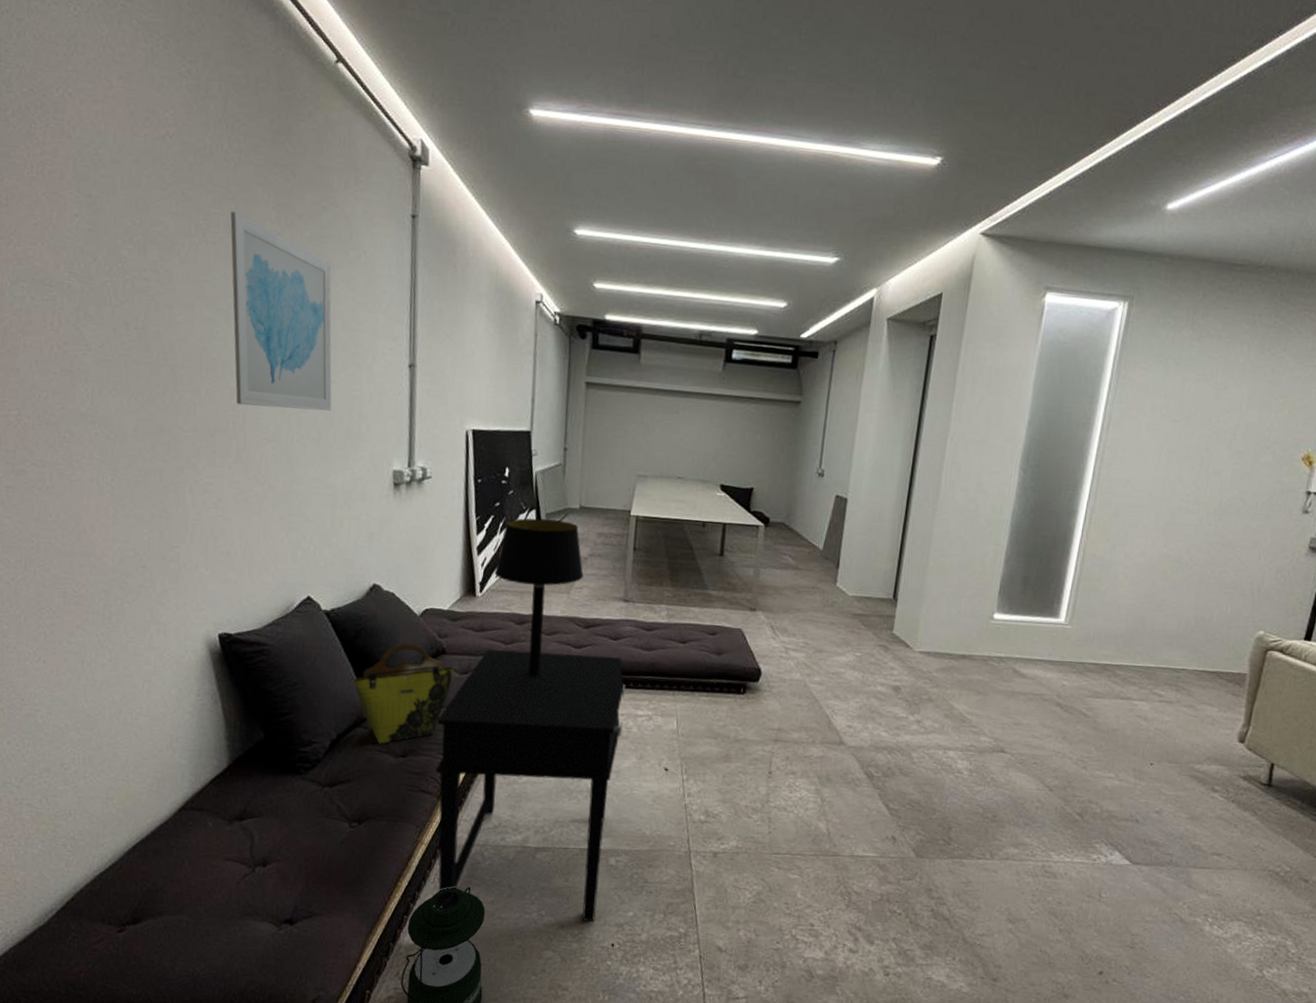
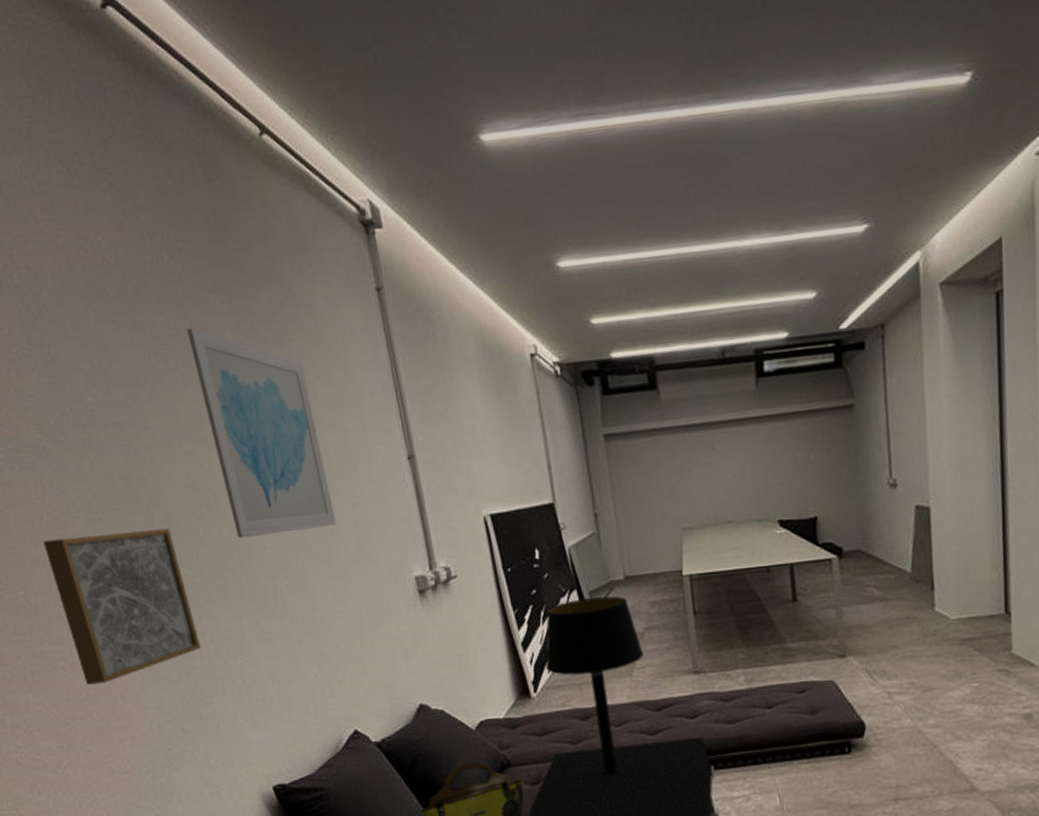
wall art: none [47,369,179,511] -> present [43,528,201,685]

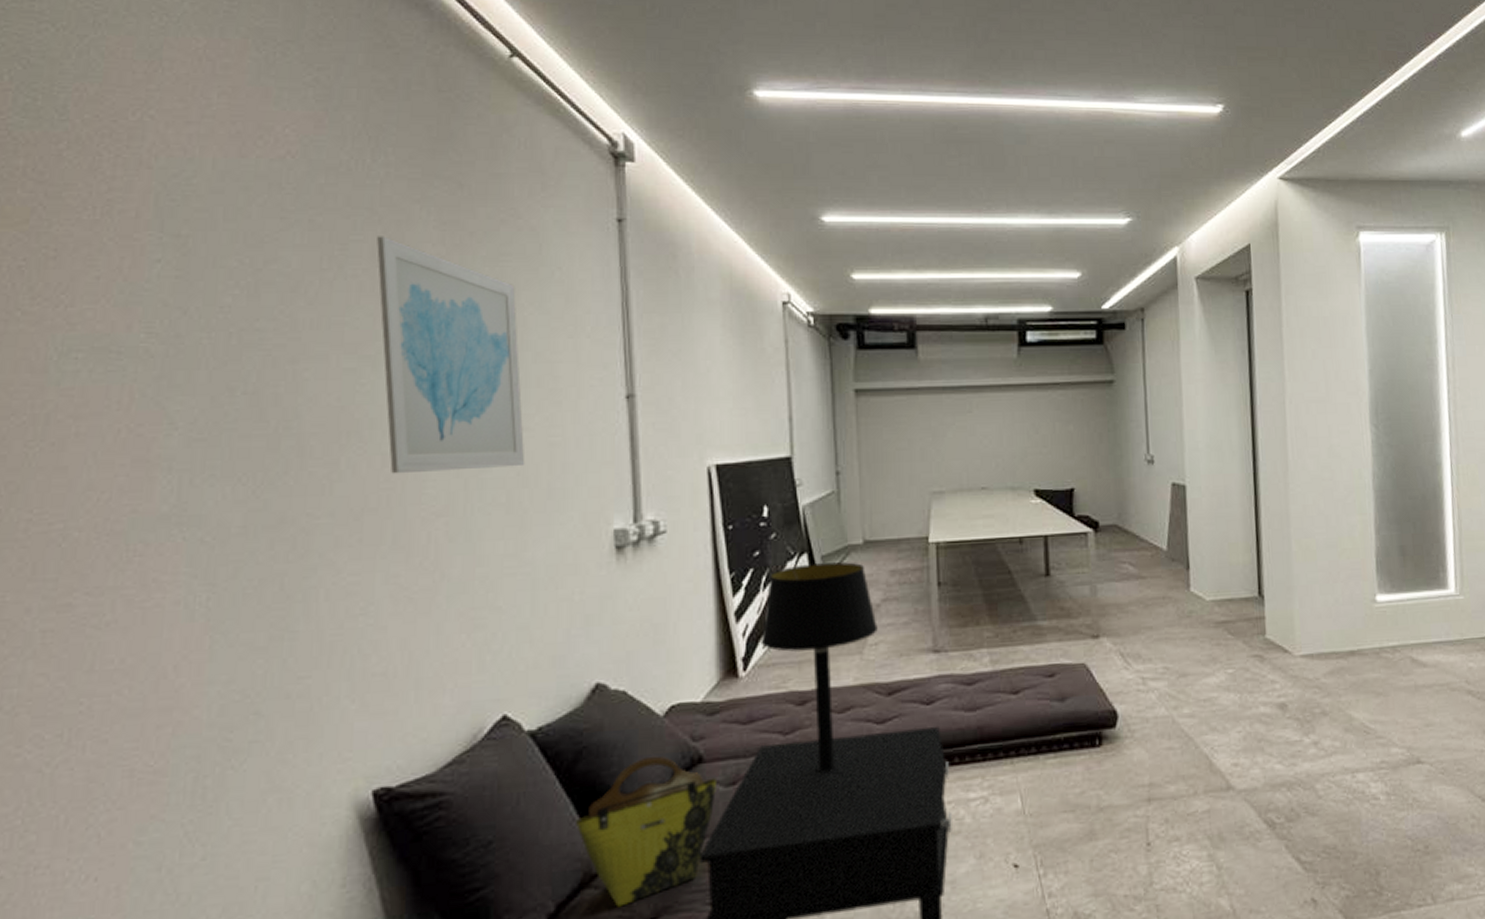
wall art: present [43,528,201,685] -> none [110,457,309,651]

